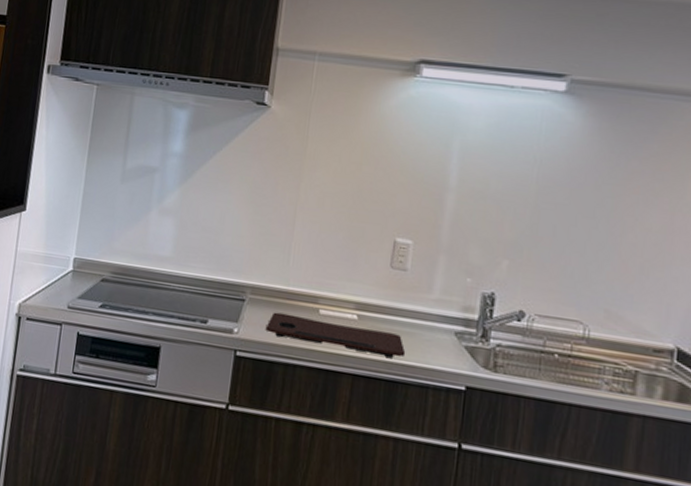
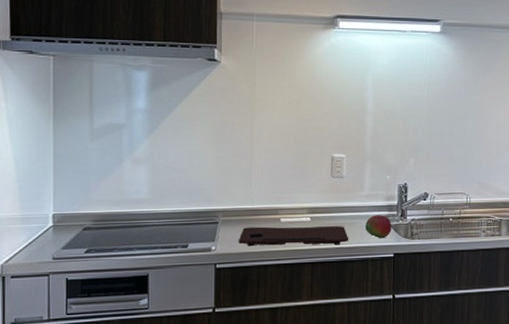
fruit: none [429,328,467,363] -> present [366,215,391,239]

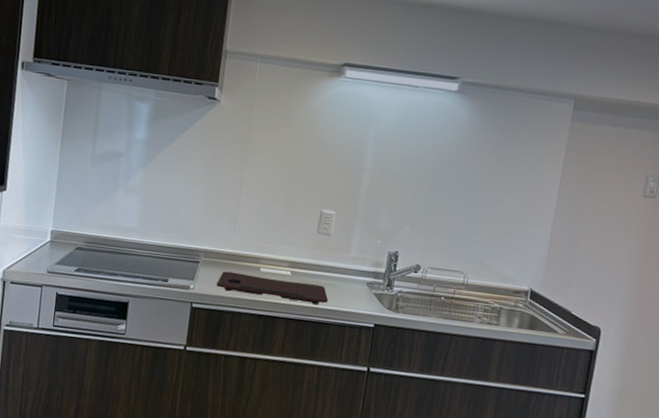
fruit: present [366,215,391,239] -> none [347,280,376,307]

